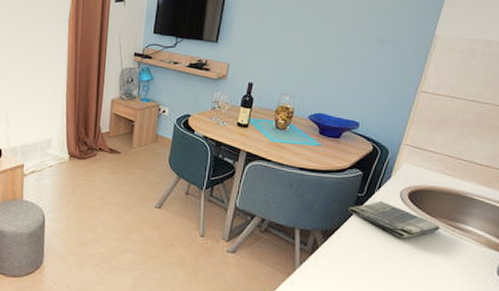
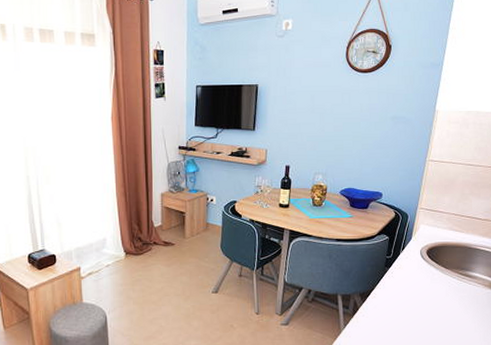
dish towel: present [348,201,441,239] -> none [380,260,454,291]

